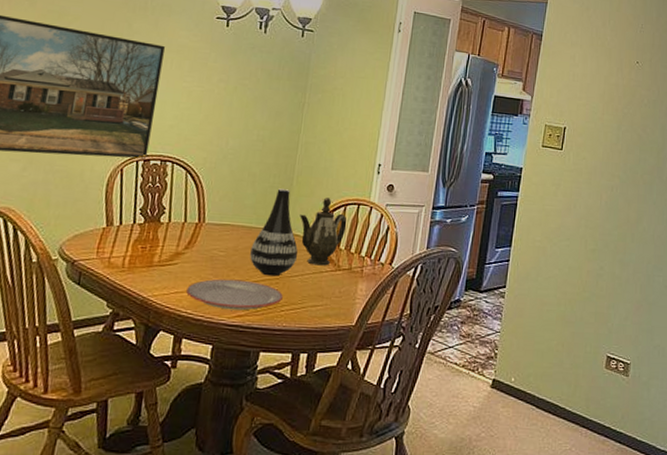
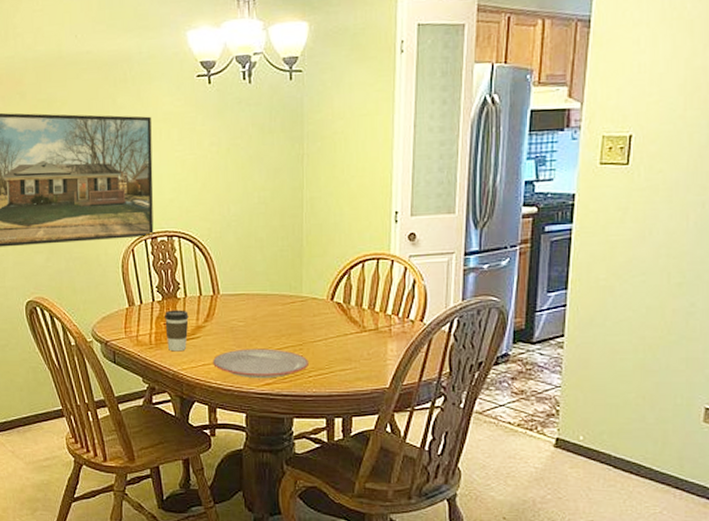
coffee cup: none [140,233,170,277] -> present [165,310,189,352]
vase: present [250,189,298,277] -> none [269,251,319,343]
teapot: present [300,197,347,266] -> none [315,255,367,328]

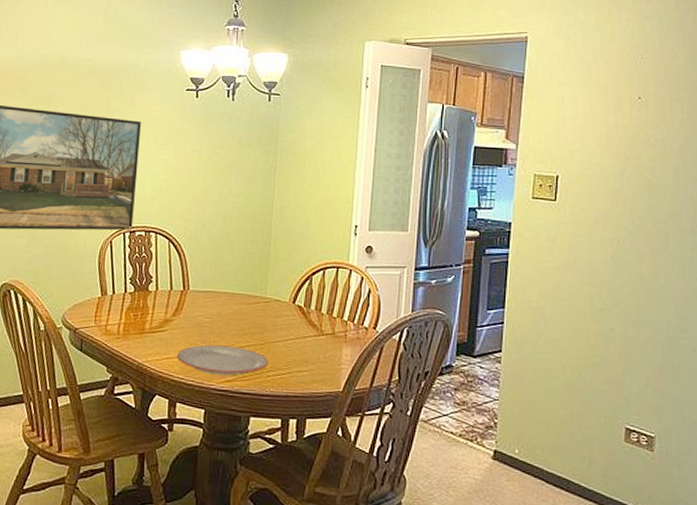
coffee cup: present [165,310,189,352] -> none [134,302,158,344]

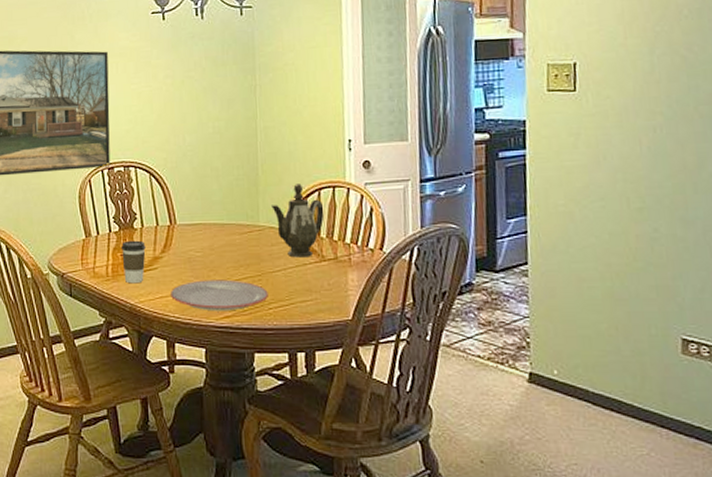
coffee cup: none [134,302,158,344] -> present [121,240,146,284]
teapot: none [279,262,327,331] -> present [271,184,325,258]

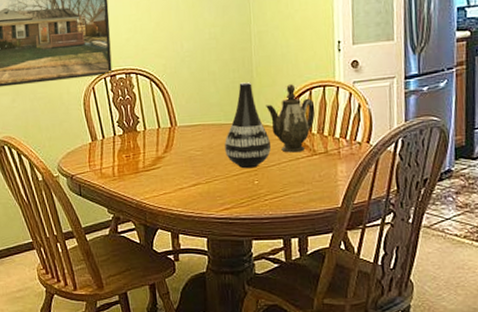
coffee cup: present [121,240,146,284] -> none [126,142,149,182]
plate: present [171,279,268,311] -> none [173,175,264,205]
vase: none [227,180,277,273] -> present [225,82,272,169]

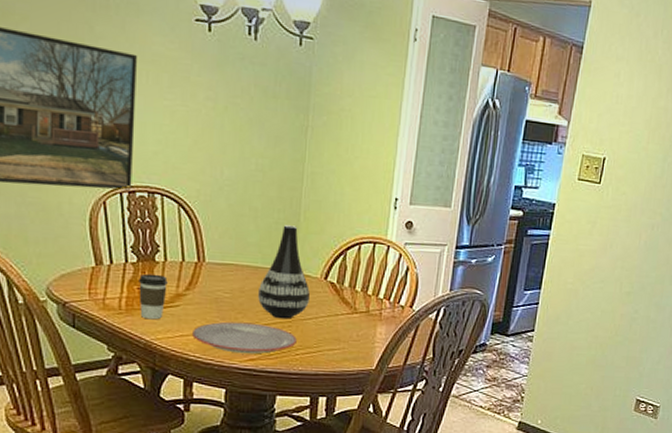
coffee cup: none [126,142,149,182] -> present [139,273,168,320]
plate: none [173,175,264,205] -> present [192,321,297,354]
teapot: present [266,84,316,153] -> none [310,235,363,309]

